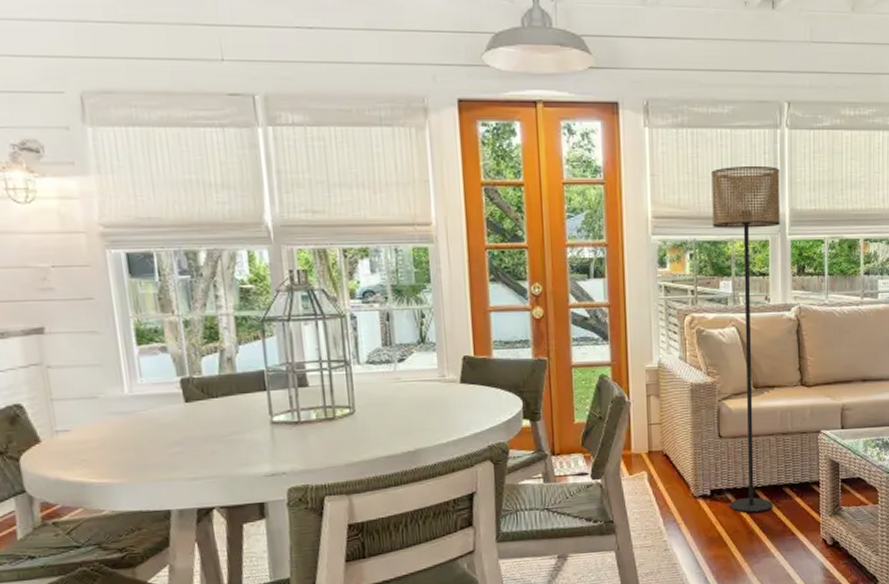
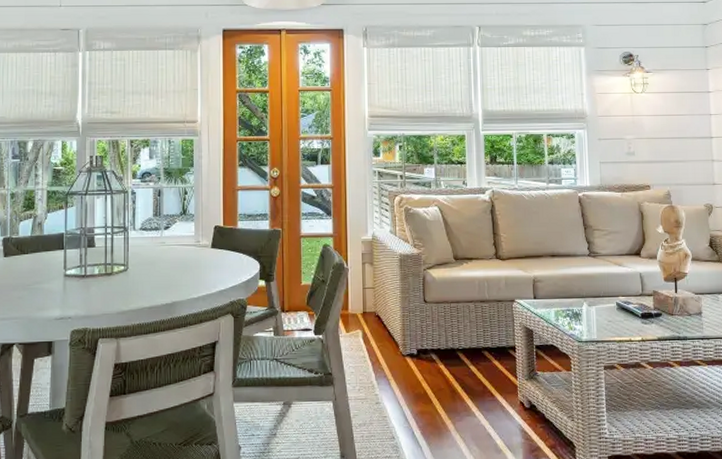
floor lamp: present [711,165,780,513] -> none [417,75,474,373]

